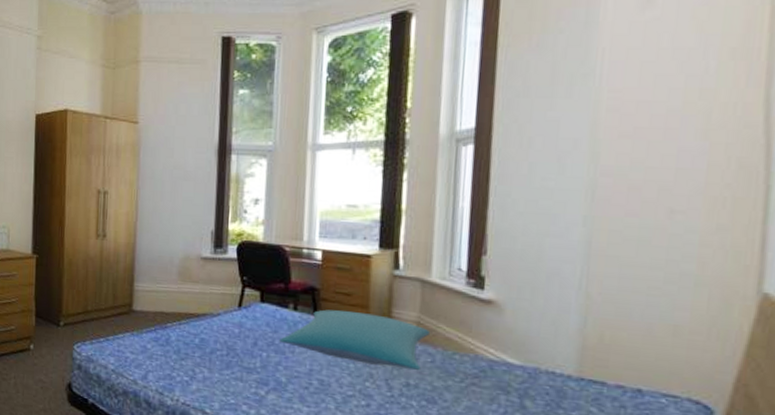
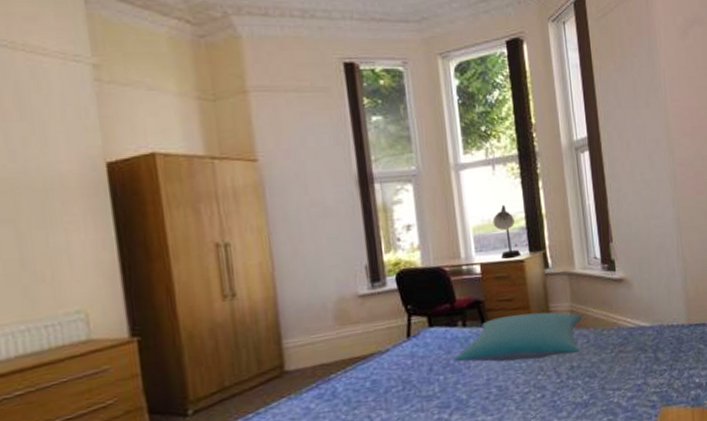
desk lamp: none [343,193,370,251] -> present [492,205,521,259]

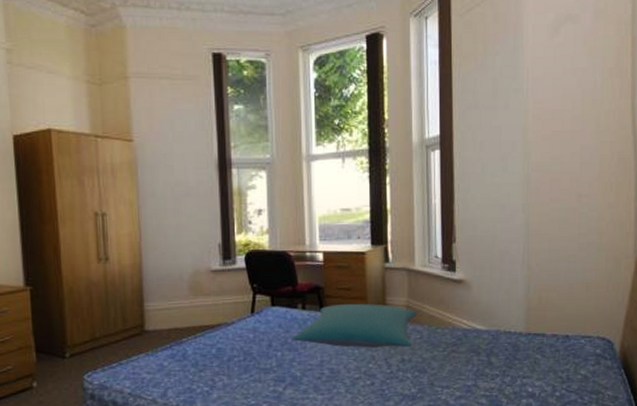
desk lamp: present [492,205,521,259] -> none [338,198,363,249]

